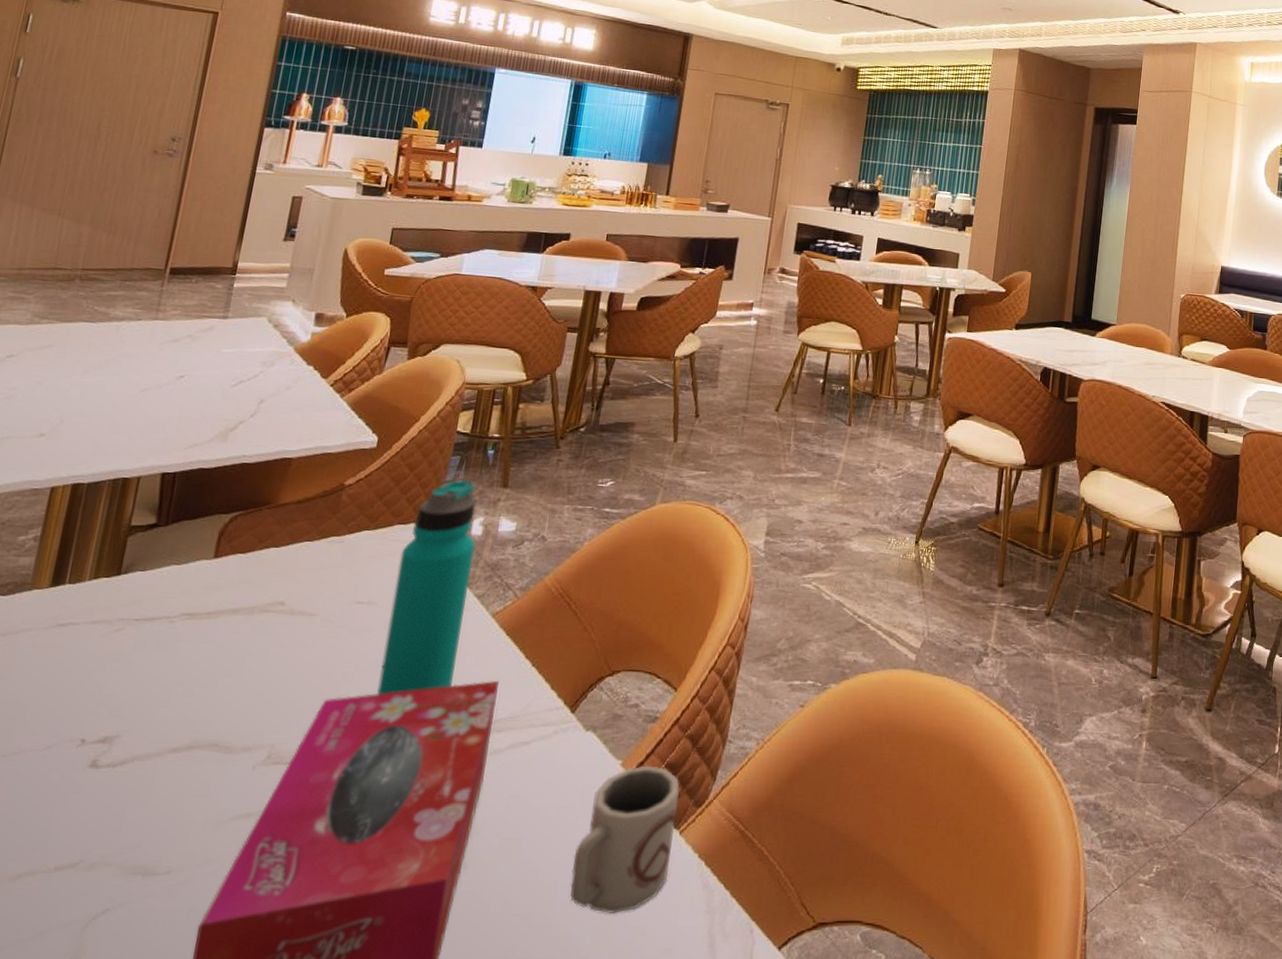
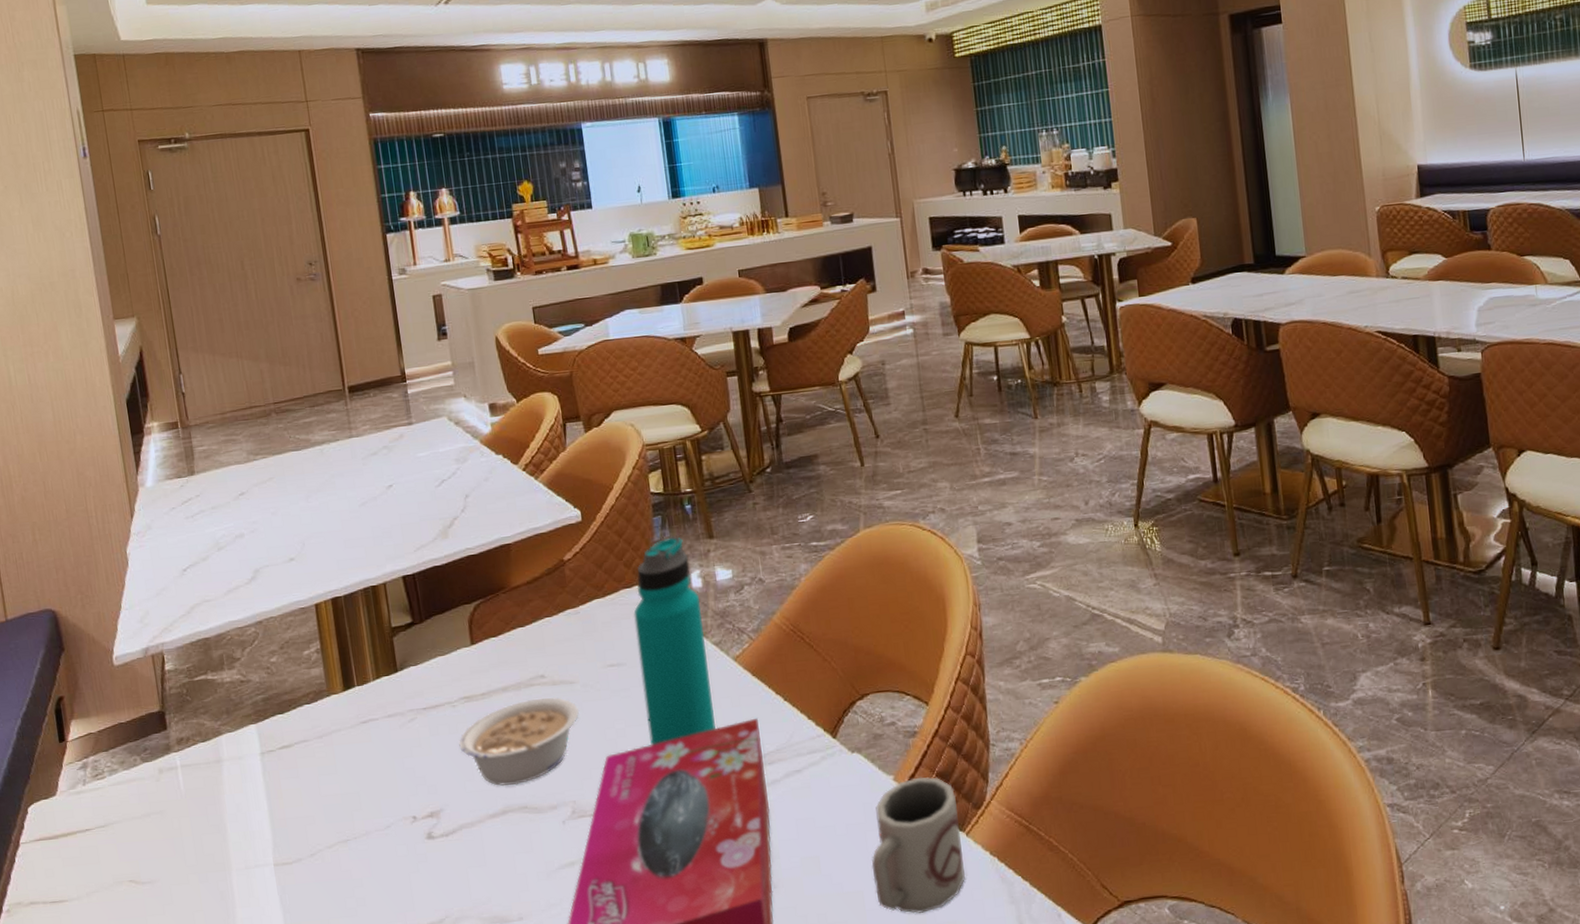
legume: none [163,626,310,719] -> present [459,697,579,786]

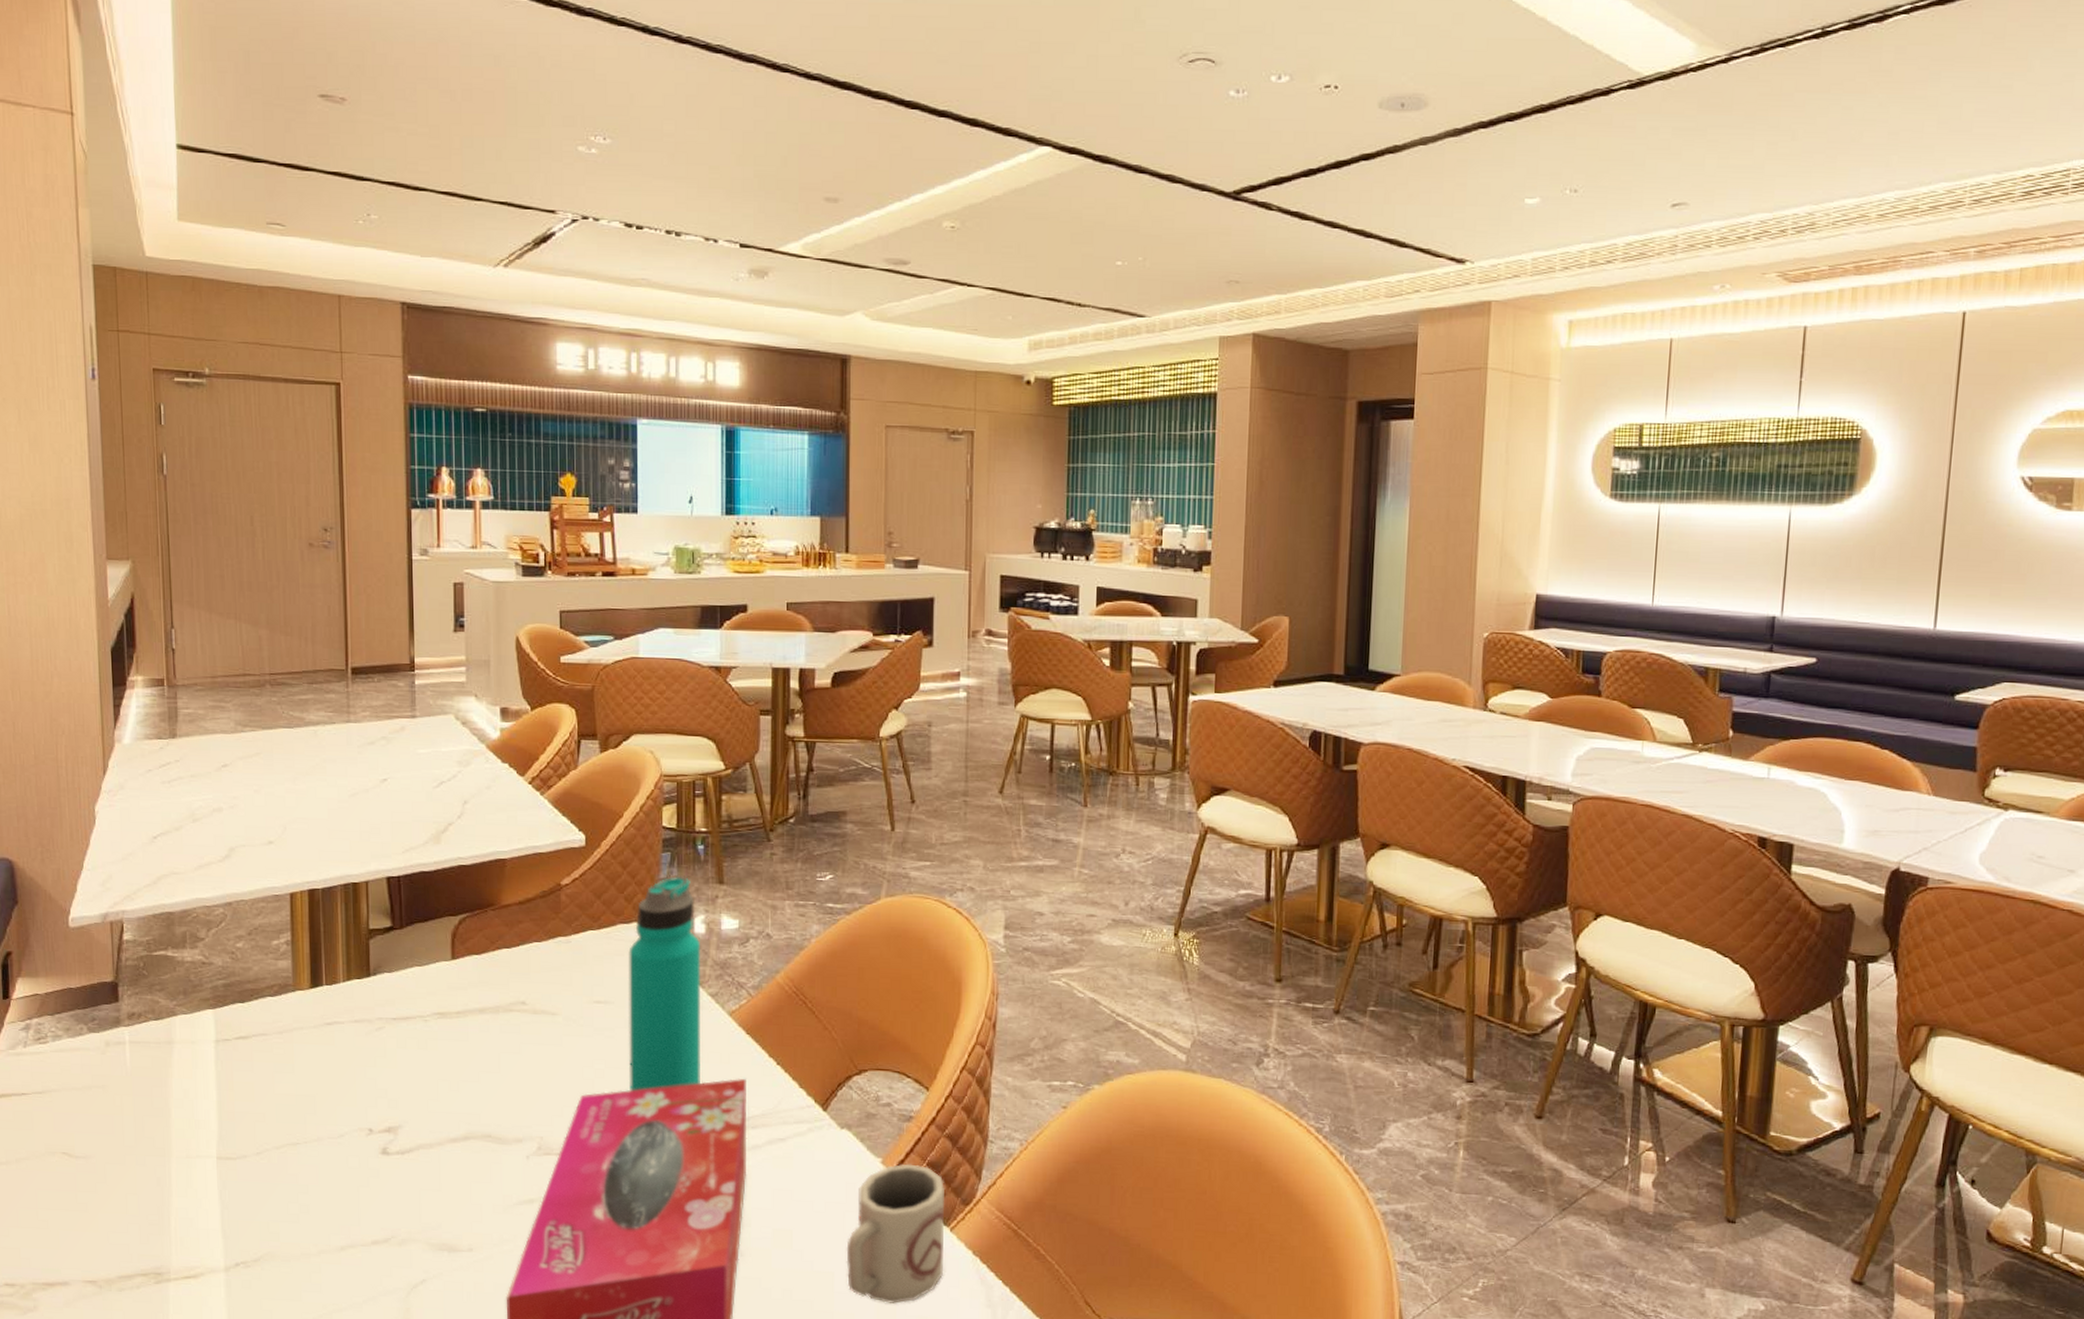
legume: present [459,697,579,786] -> none [426,1025,557,1112]

